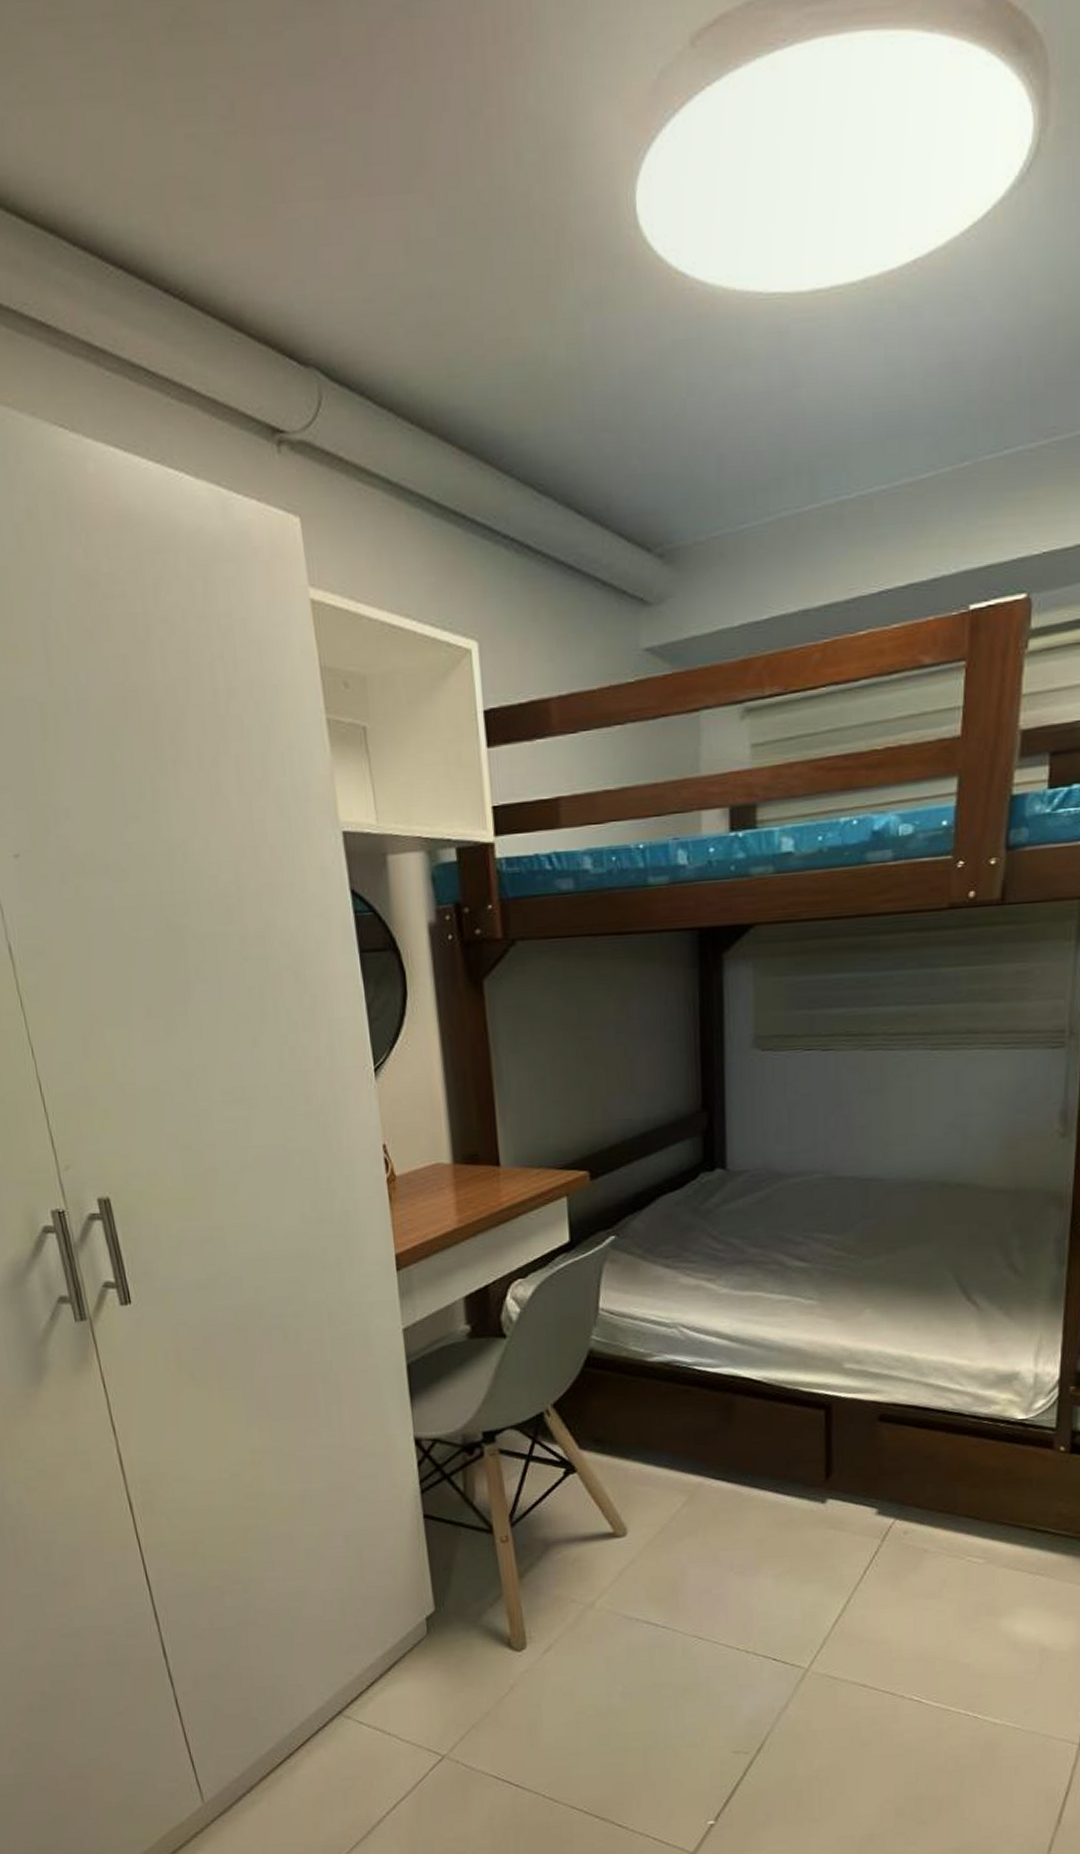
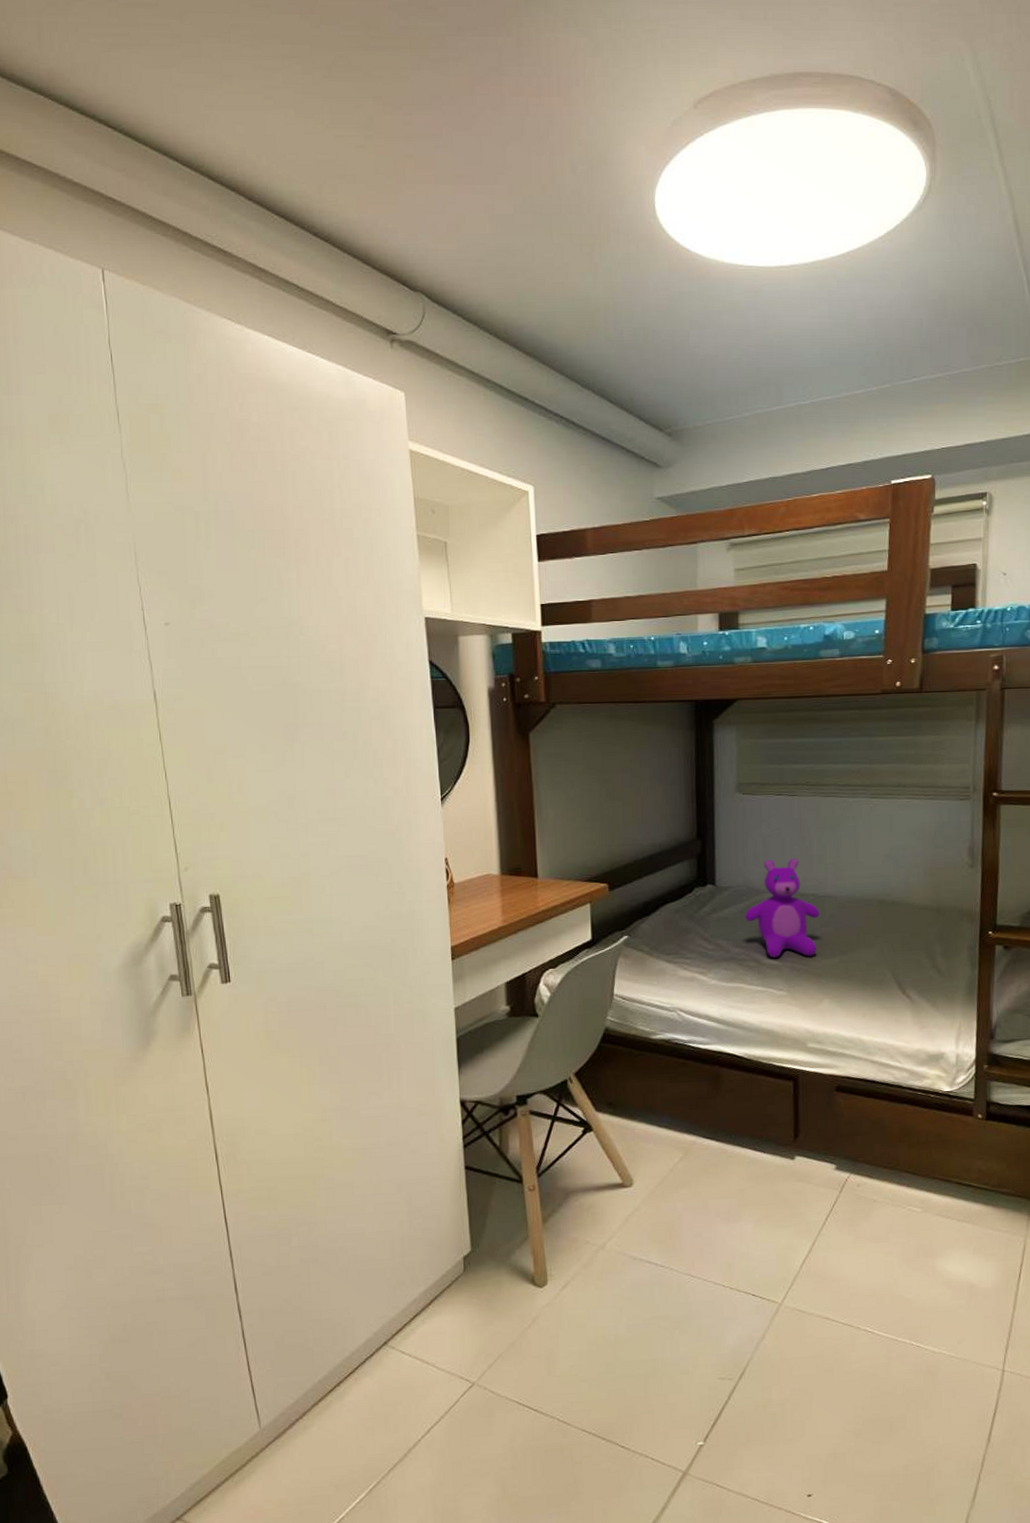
teddy bear: none [763,1131,861,1259] -> present [744,858,820,958]

